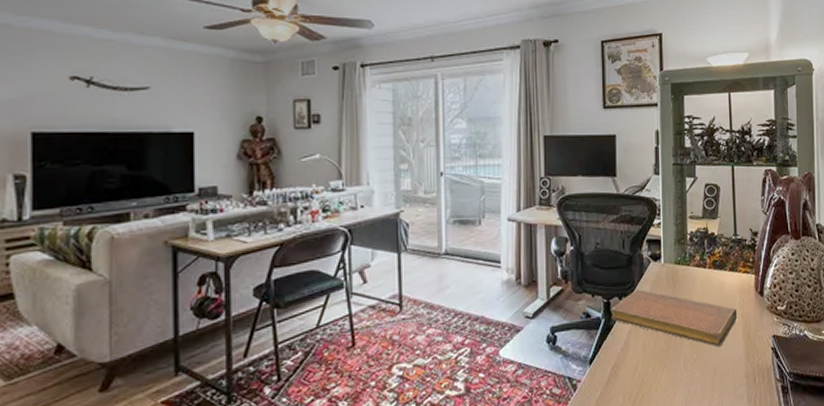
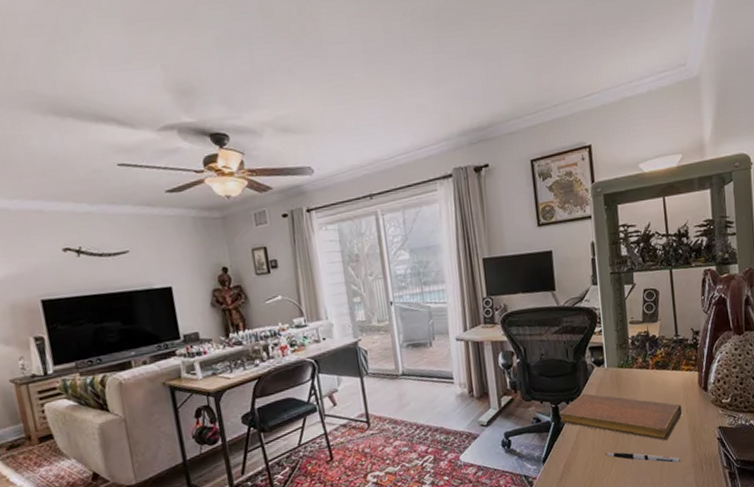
pen: none [655,356,733,373] -> present [604,452,680,464]

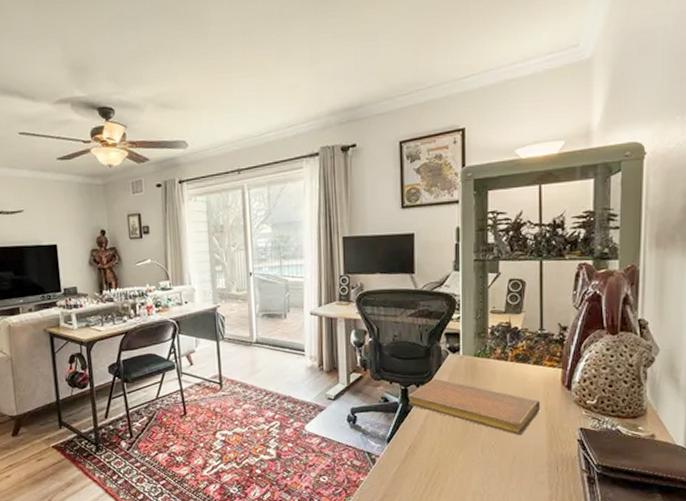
pen: present [604,452,680,464] -> none [452,440,534,460]

